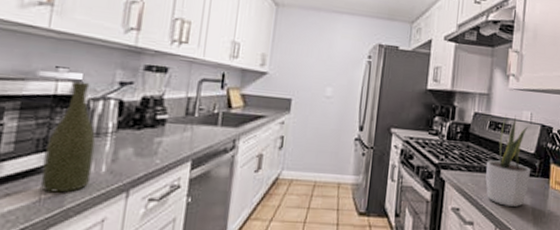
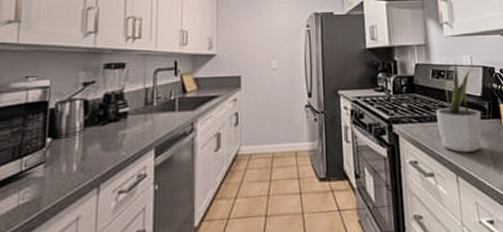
bottle: present [41,81,96,193] -> none [19,87,66,197]

